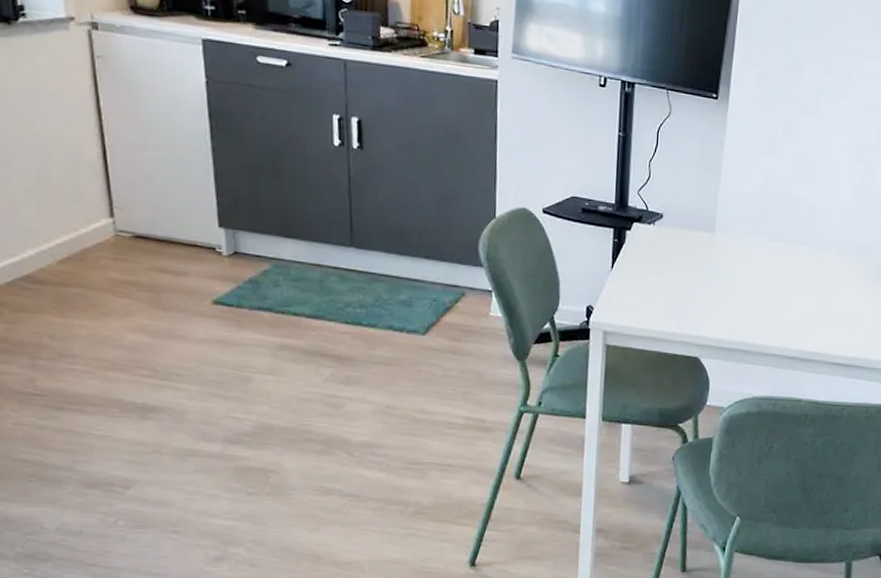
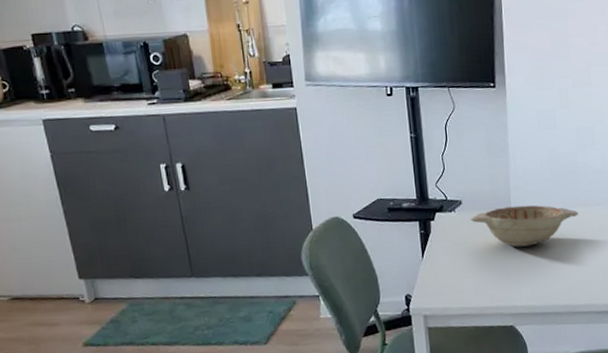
decorative bowl: none [670,228,785,276] -> present [471,205,579,247]

